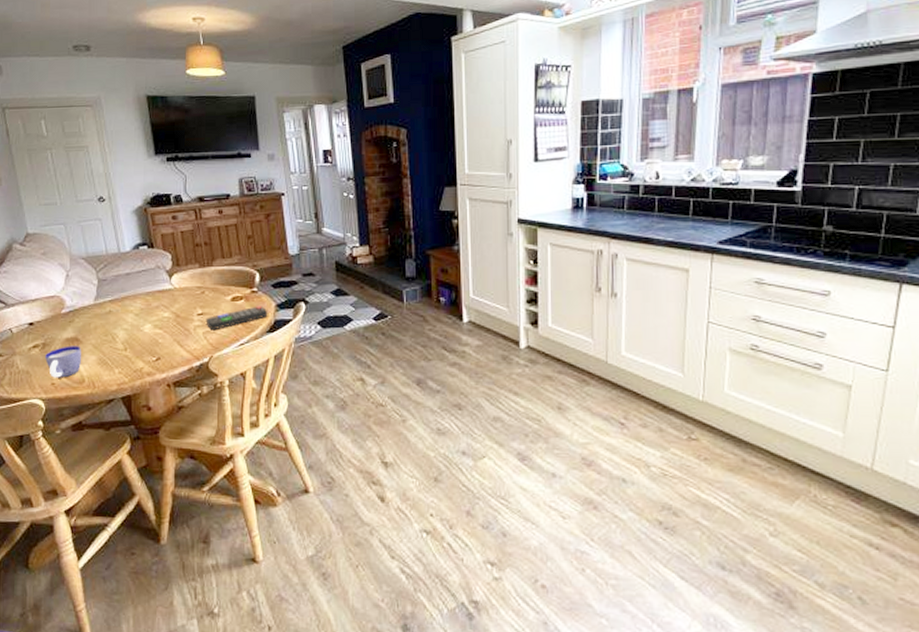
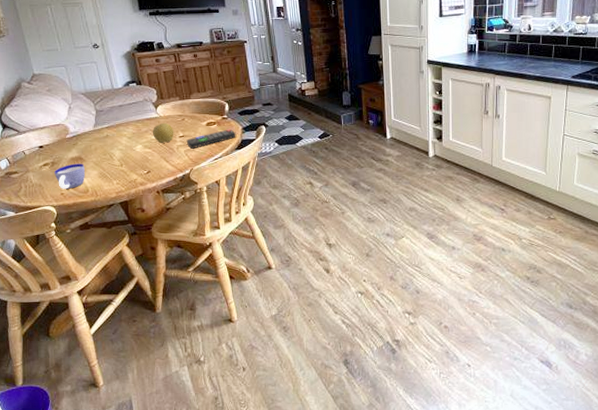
fruit: none [164,296,191,322] -> present [152,122,174,143]

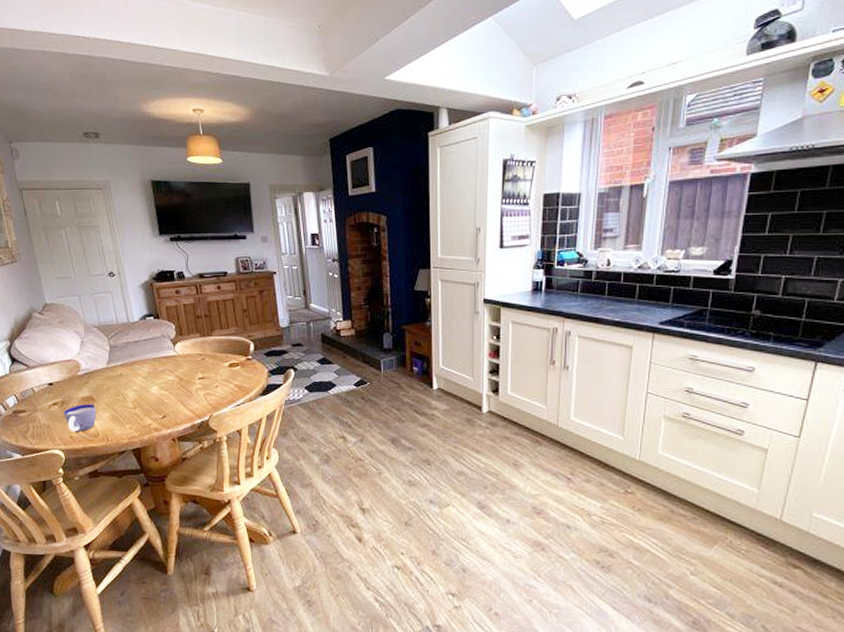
fruit: present [152,122,174,143] -> none [169,362,193,385]
remote control: present [186,129,236,149] -> none [206,372,261,393]

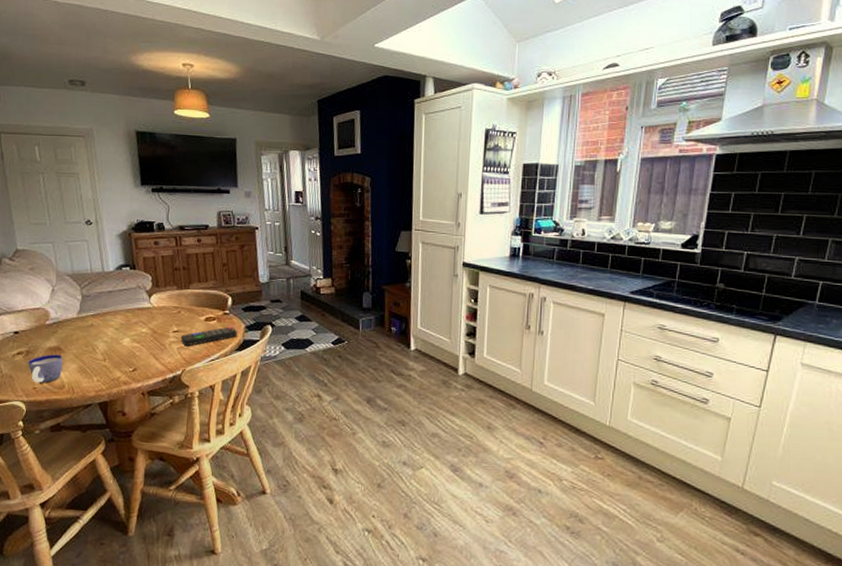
remote control: none [206,372,261,393] -> present [180,326,238,347]

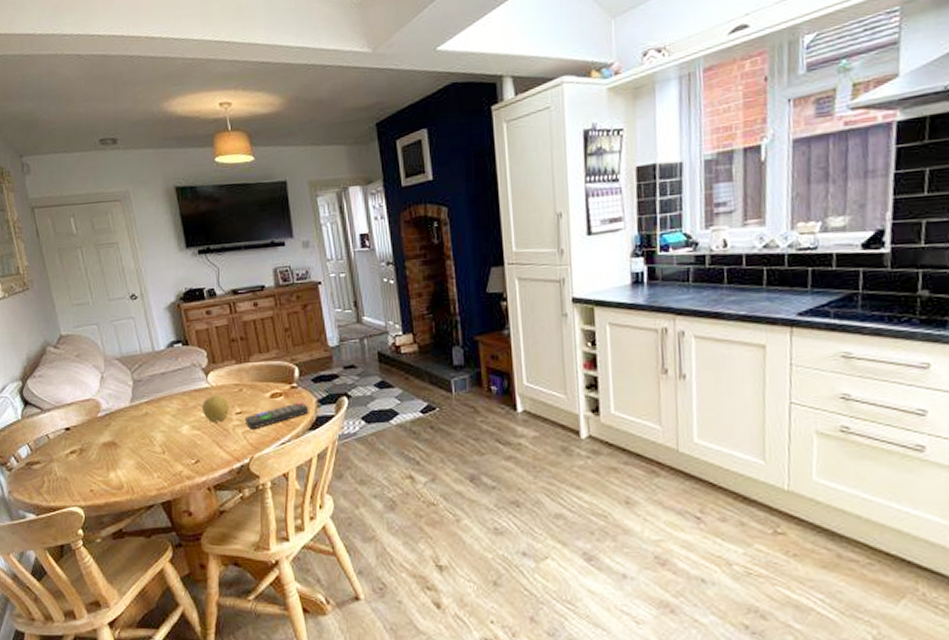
cup: present [27,354,63,383] -> none [82,450,119,484]
fruit: none [142,314,168,338] -> present [201,394,229,422]

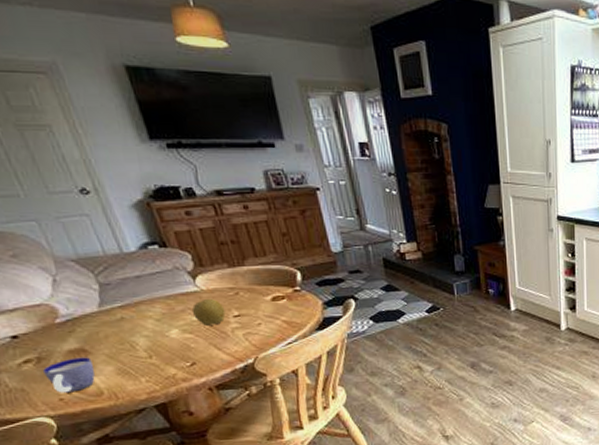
cup: none [82,450,119,484] -> present [42,357,95,393]
remote control: present [244,402,309,430] -> none [244,304,316,332]

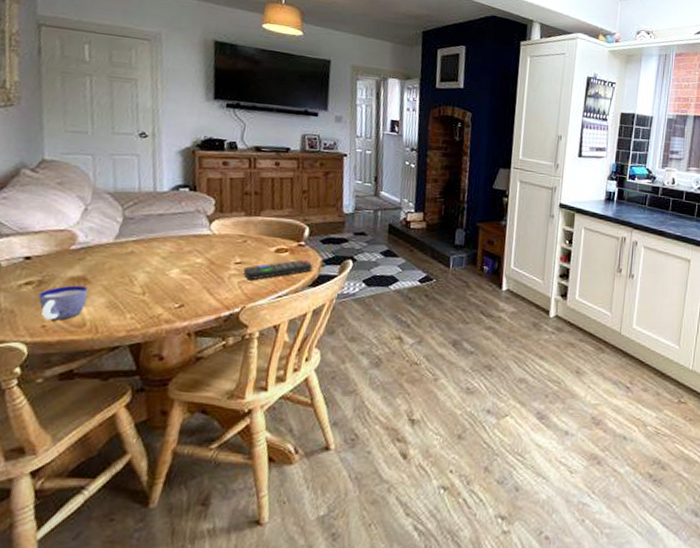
fruit: present [191,298,226,326] -> none [197,242,230,269]
remote control: none [244,304,316,332] -> present [242,259,313,281]

